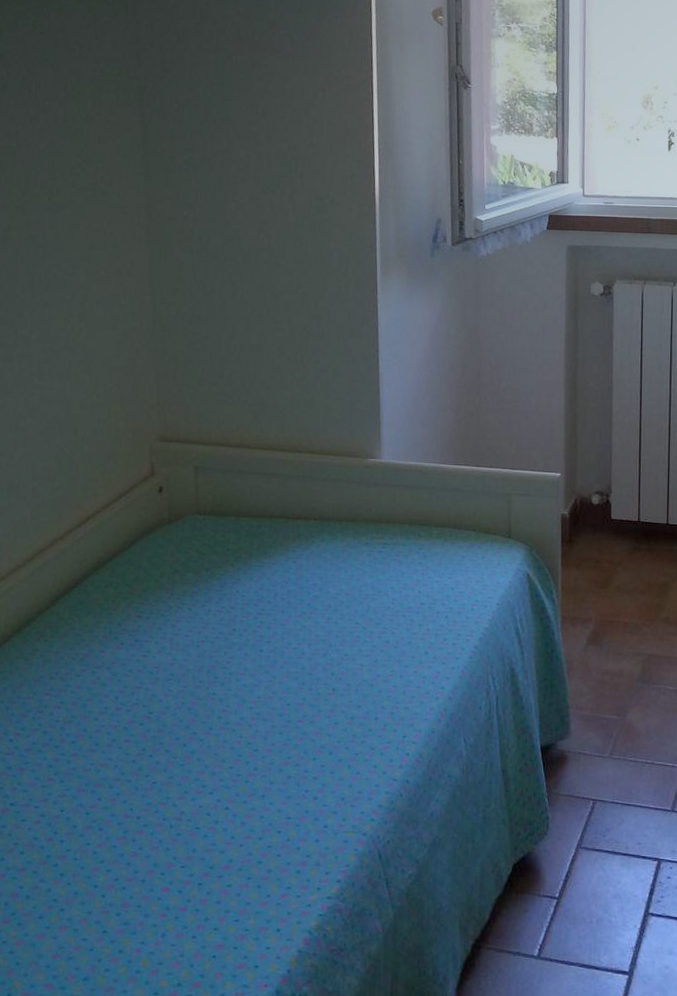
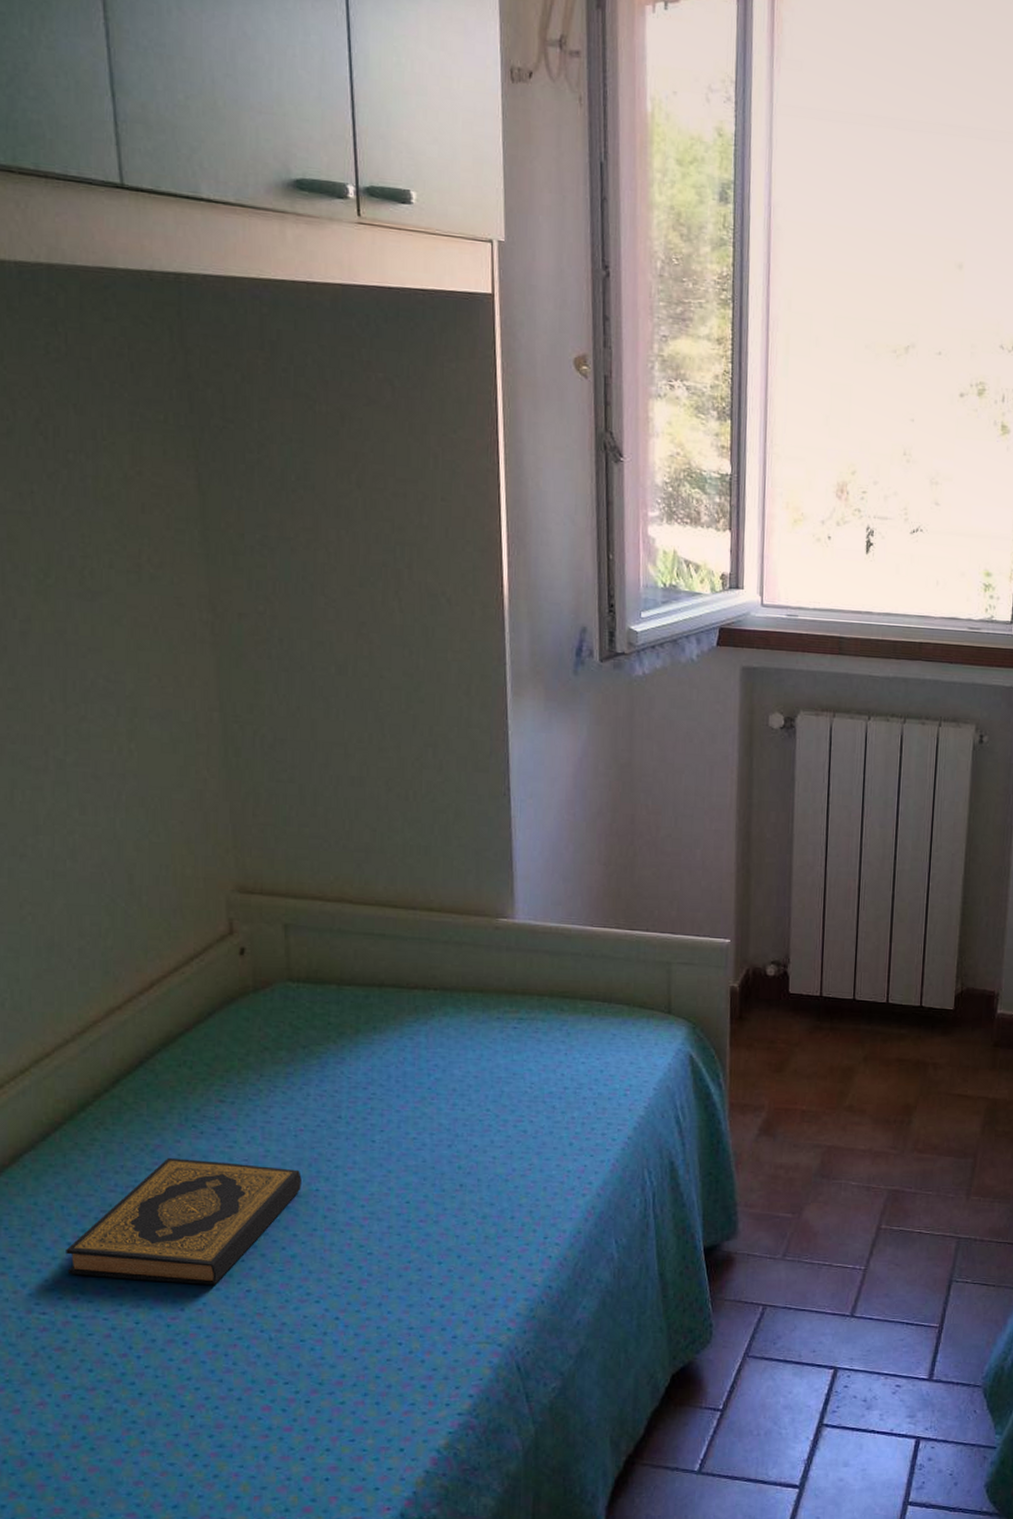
hardback book: none [8,666,202,777] -> present [66,1158,302,1285]

